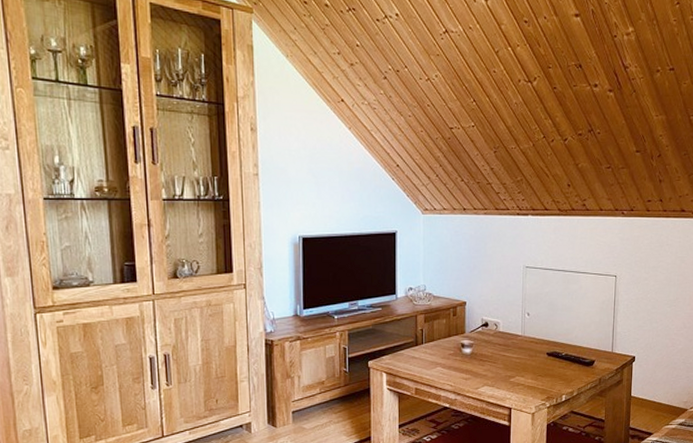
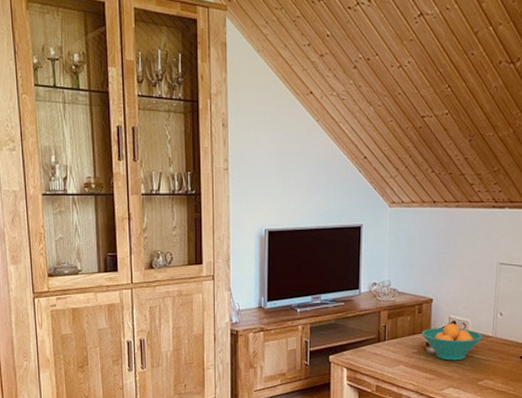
fruit bowl: none [456,324,513,360] -> present [421,323,483,361]

